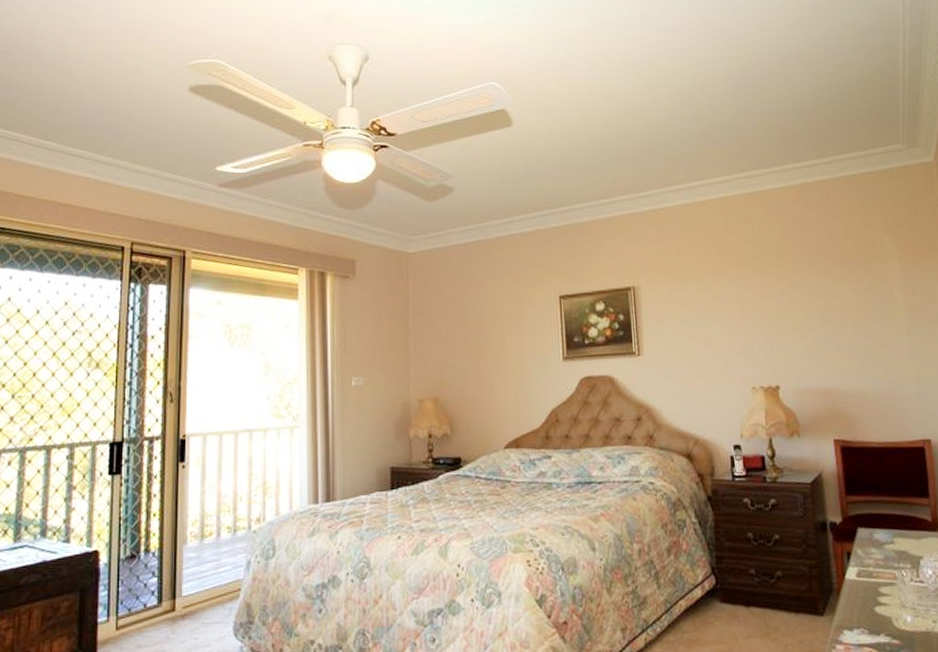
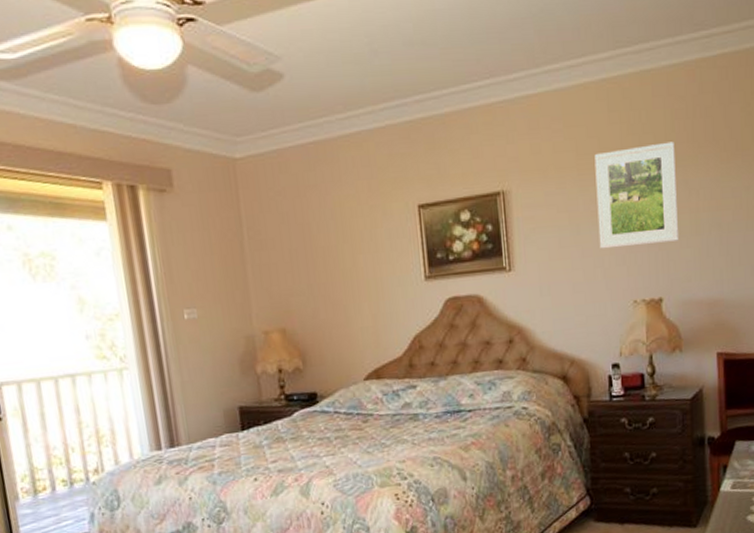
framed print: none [714,250,793,340] -> present [594,141,680,249]

